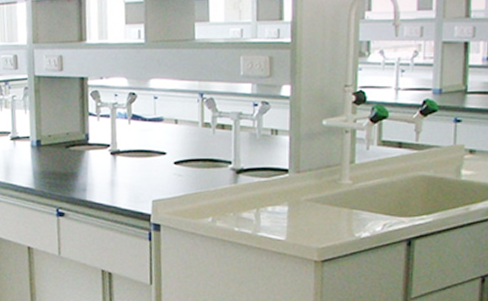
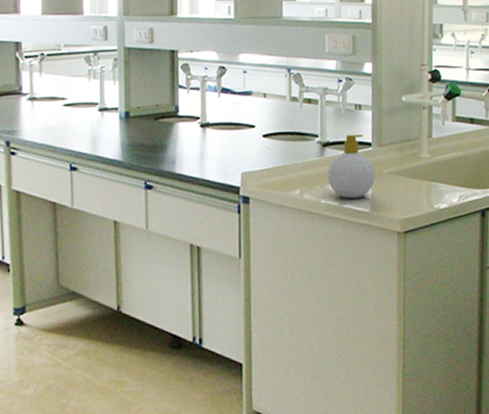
soap bottle: none [241,160,292,226] -> present [327,134,375,198]

